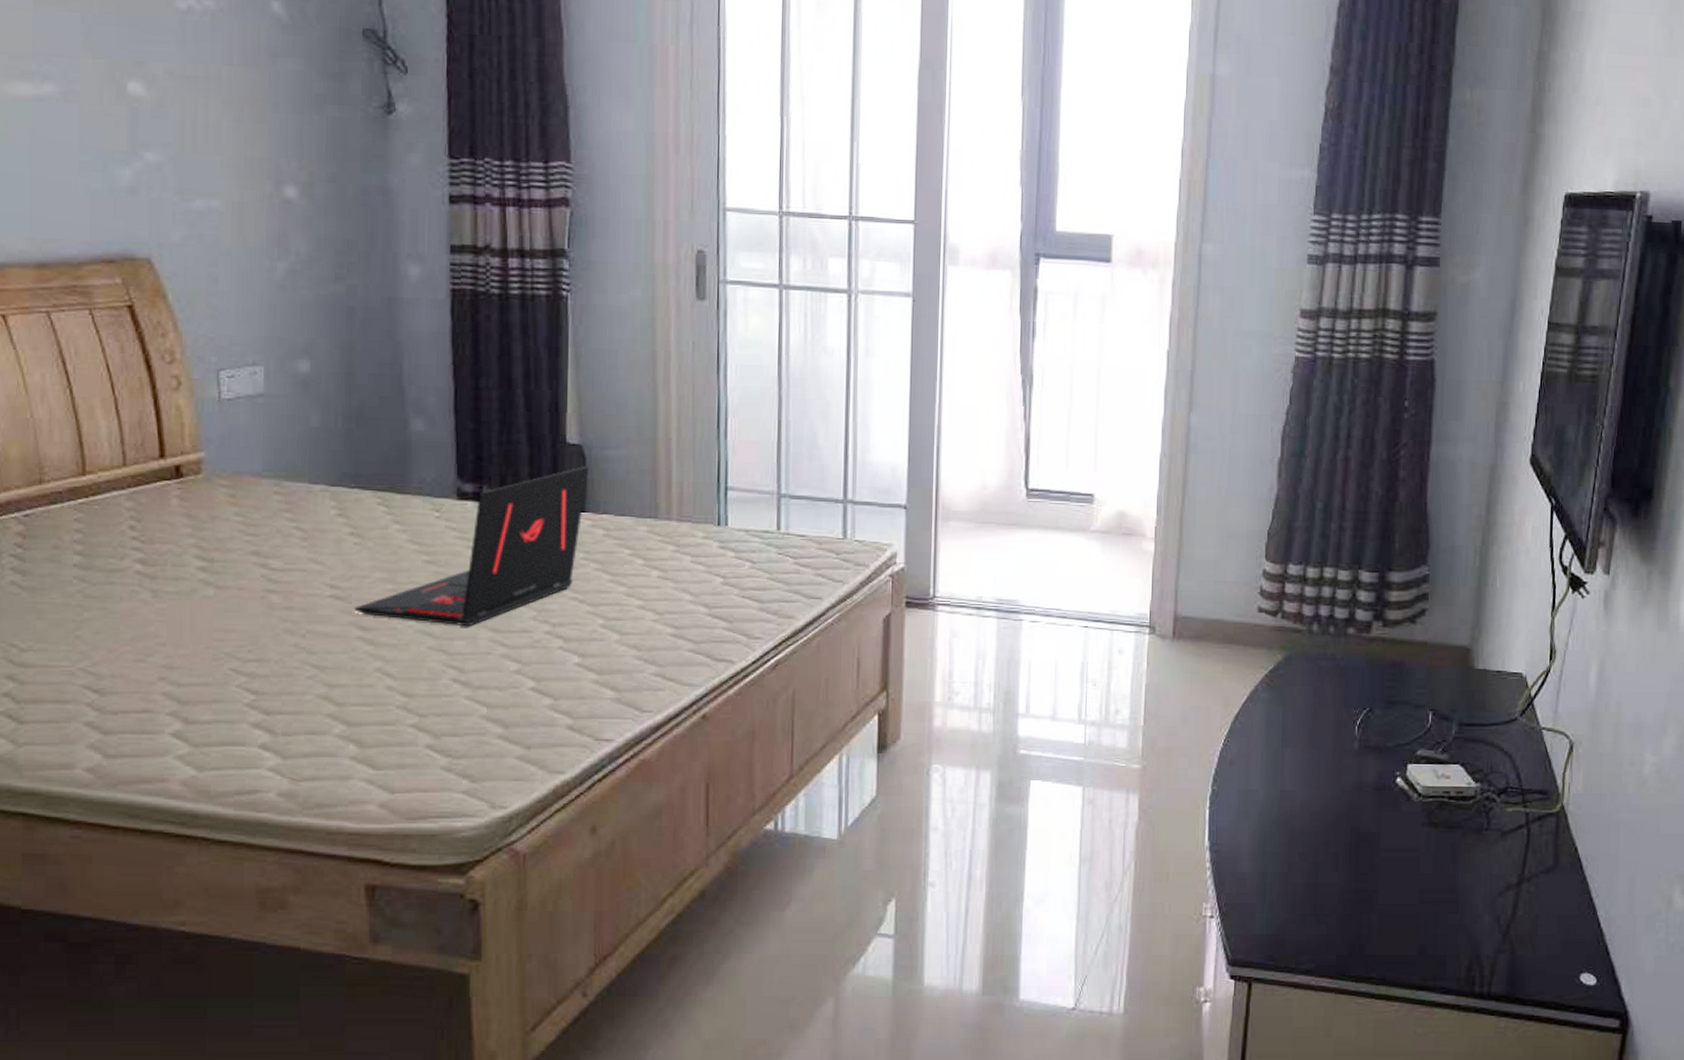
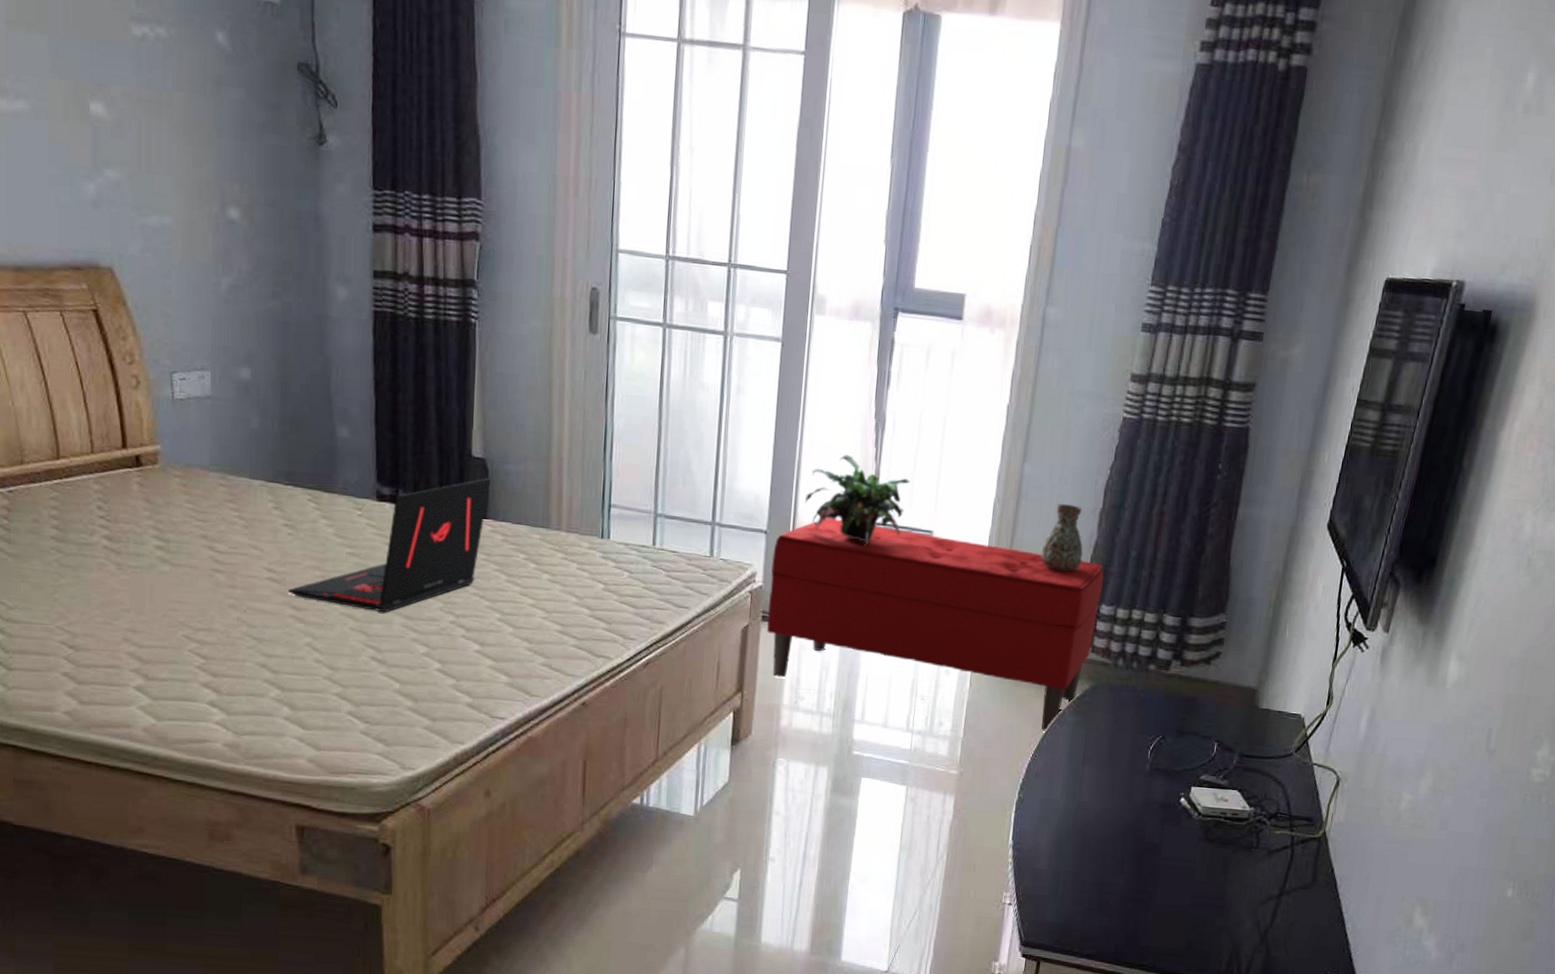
bench: none [912,487,1288,713] -> present [767,518,1104,732]
potted plant: none [947,416,1065,516] -> present [804,455,910,547]
decorative vase: none [1216,454,1264,529] -> present [1040,504,1083,571]

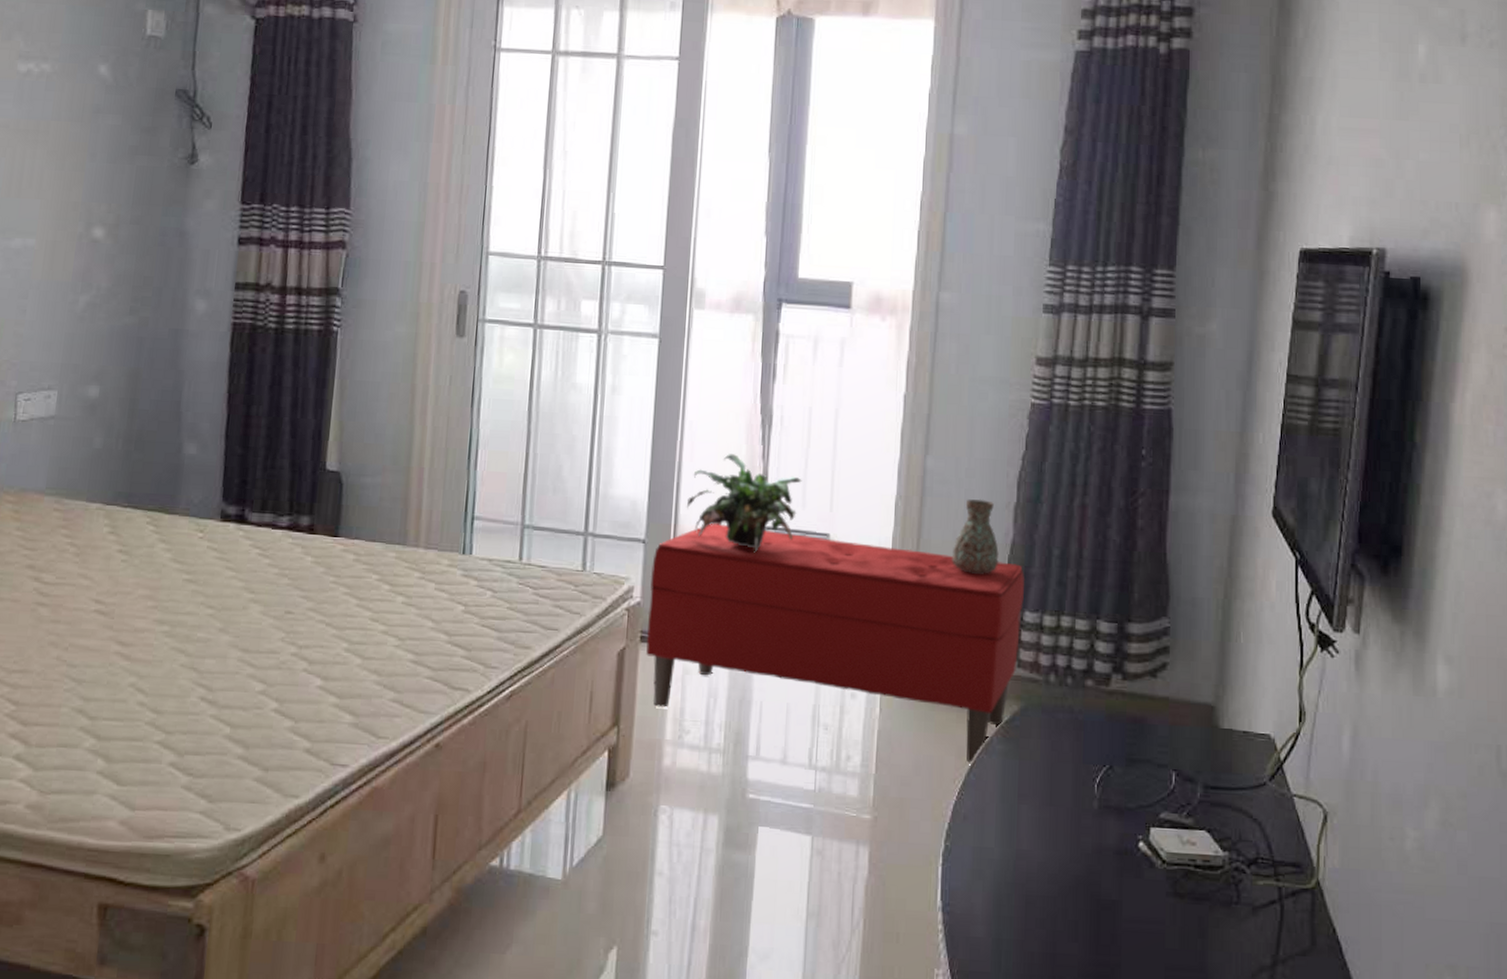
laptop: present [288,478,490,613] -> none [116,492,345,646]

